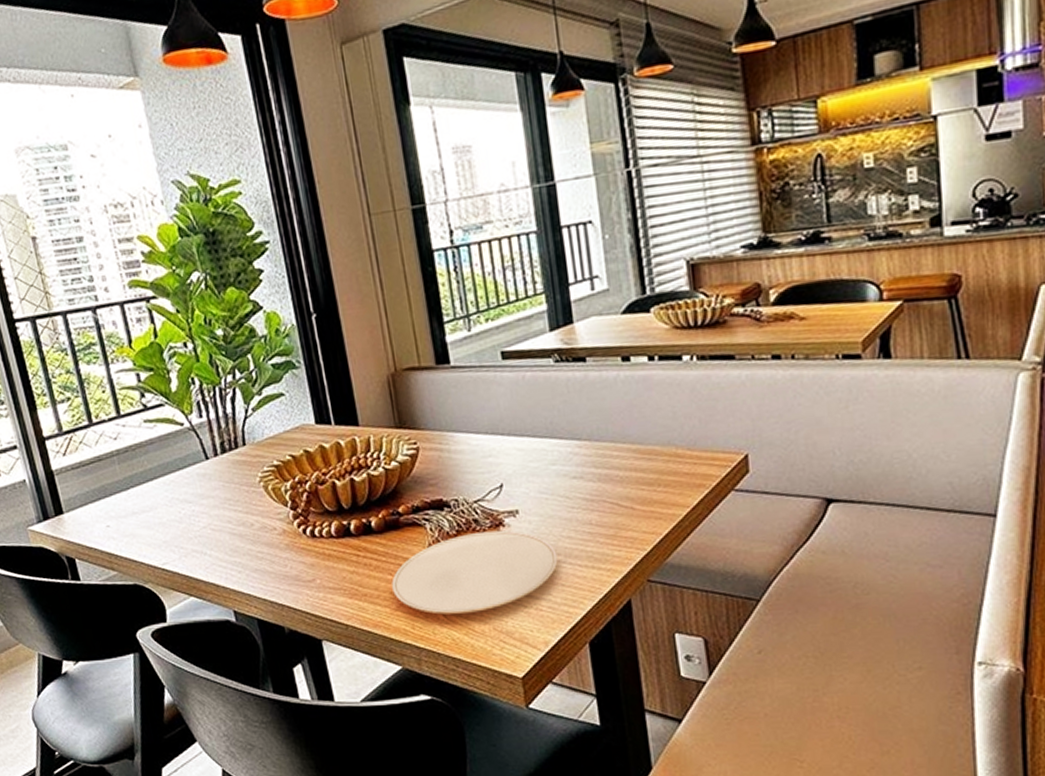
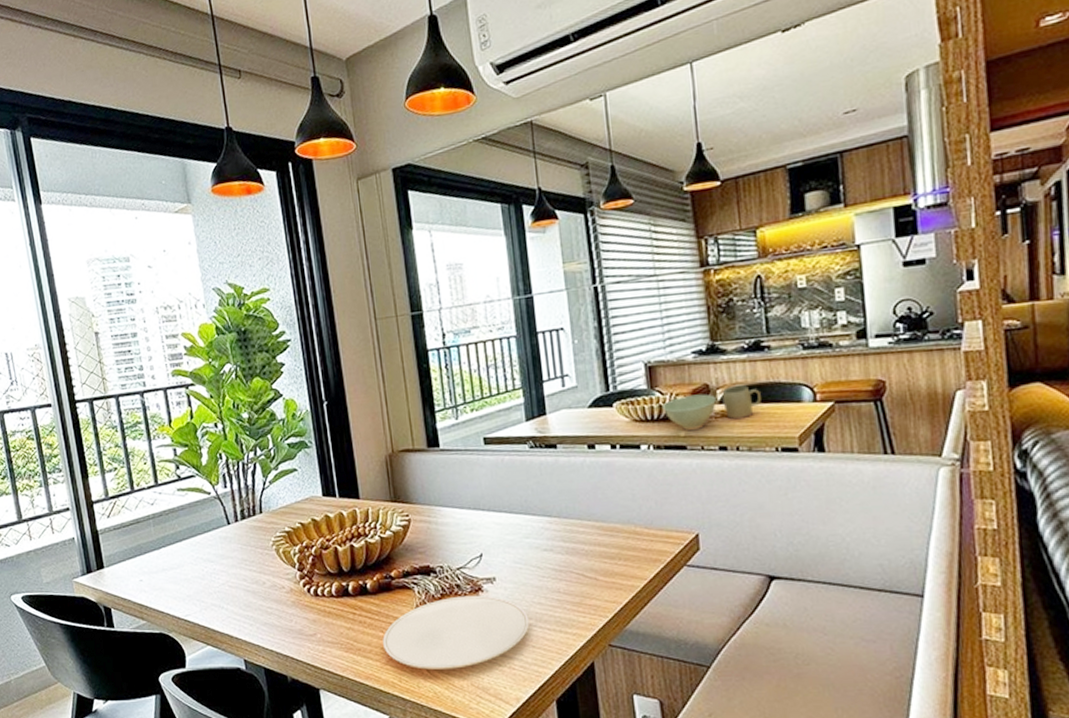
bowl: none [706,295,769,338] -> present [662,394,716,431]
mug: none [775,283,820,323] -> present [722,384,761,419]

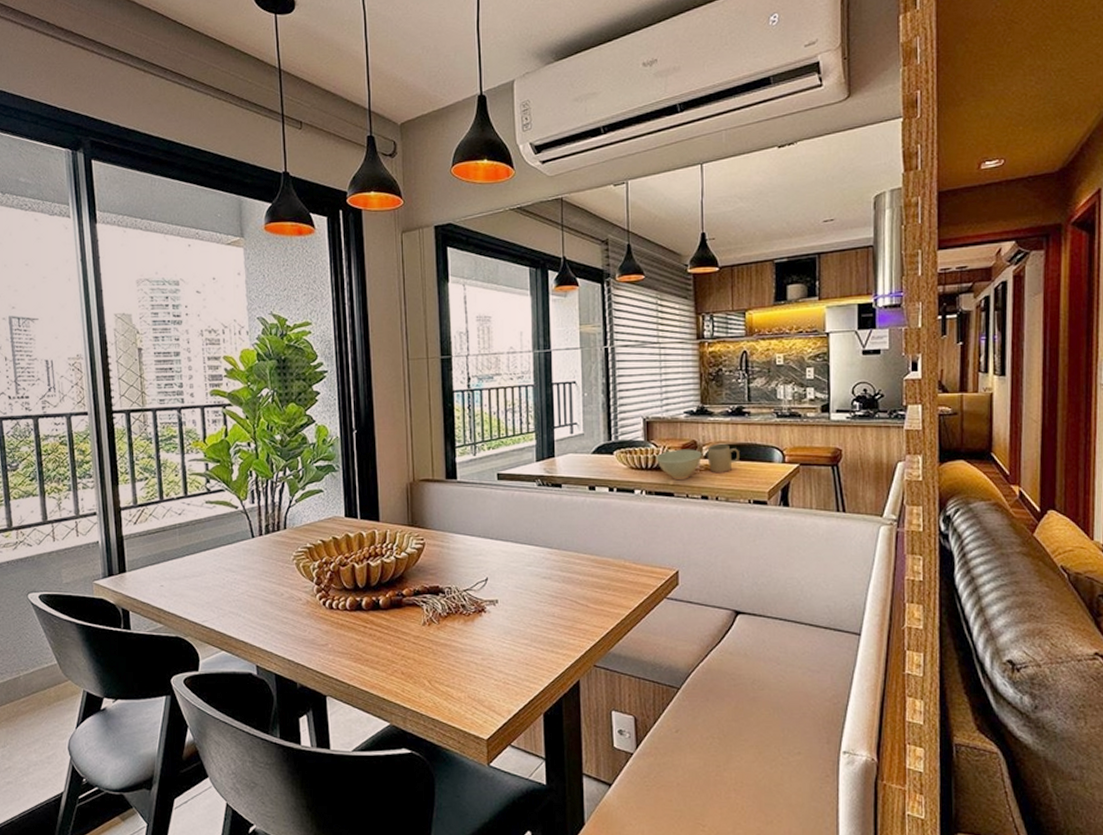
plate: present [383,595,530,670] -> none [390,615,525,682]

